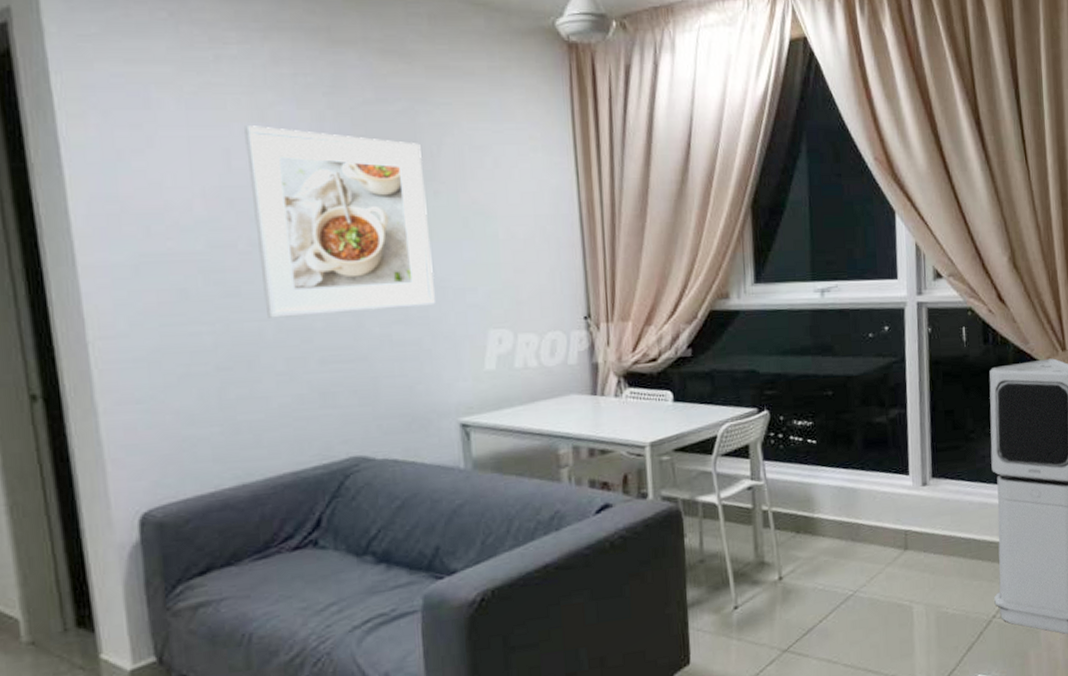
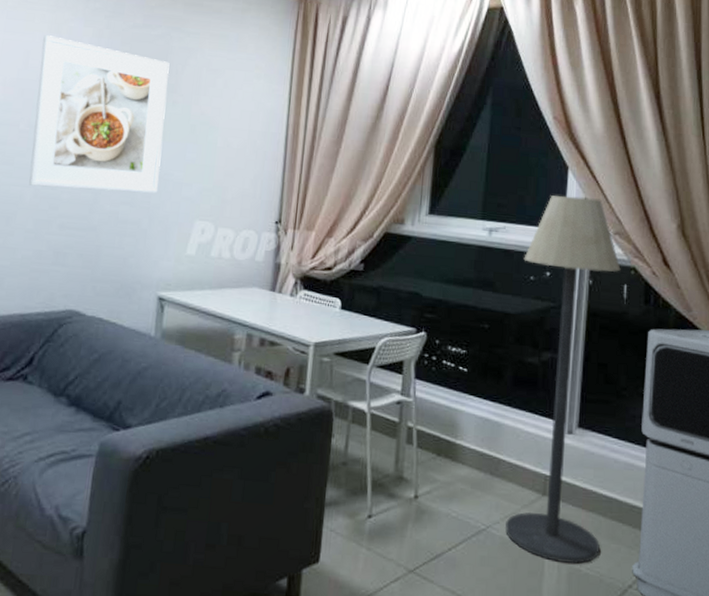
floor lamp: none [860,241,963,610] -> present [504,195,621,564]

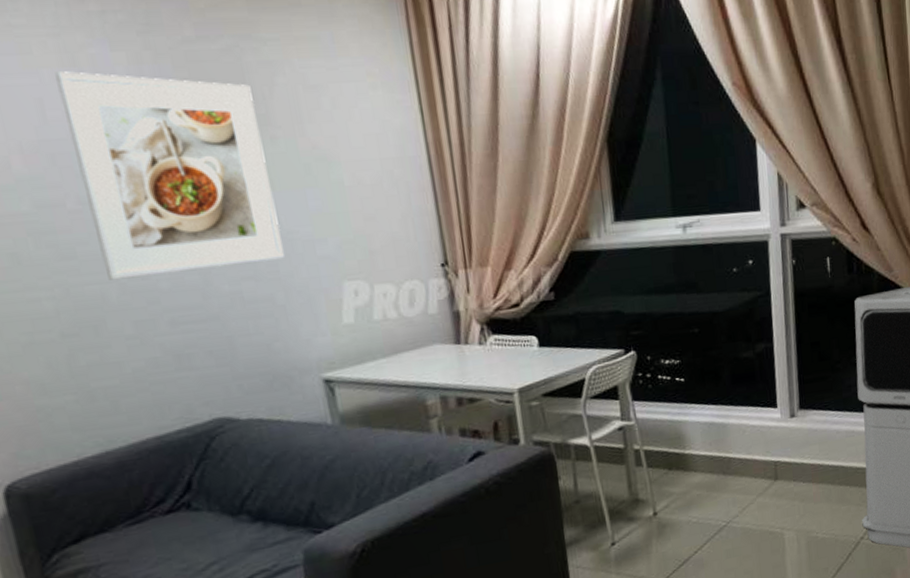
floor lamp: present [504,195,621,564] -> none [723,170,832,536]

